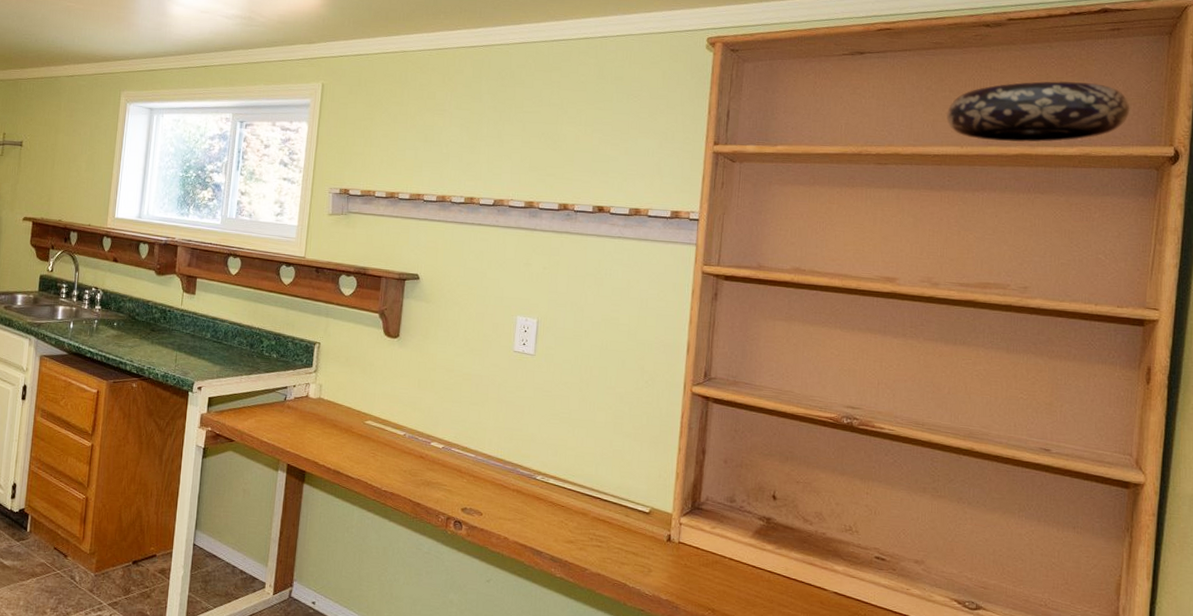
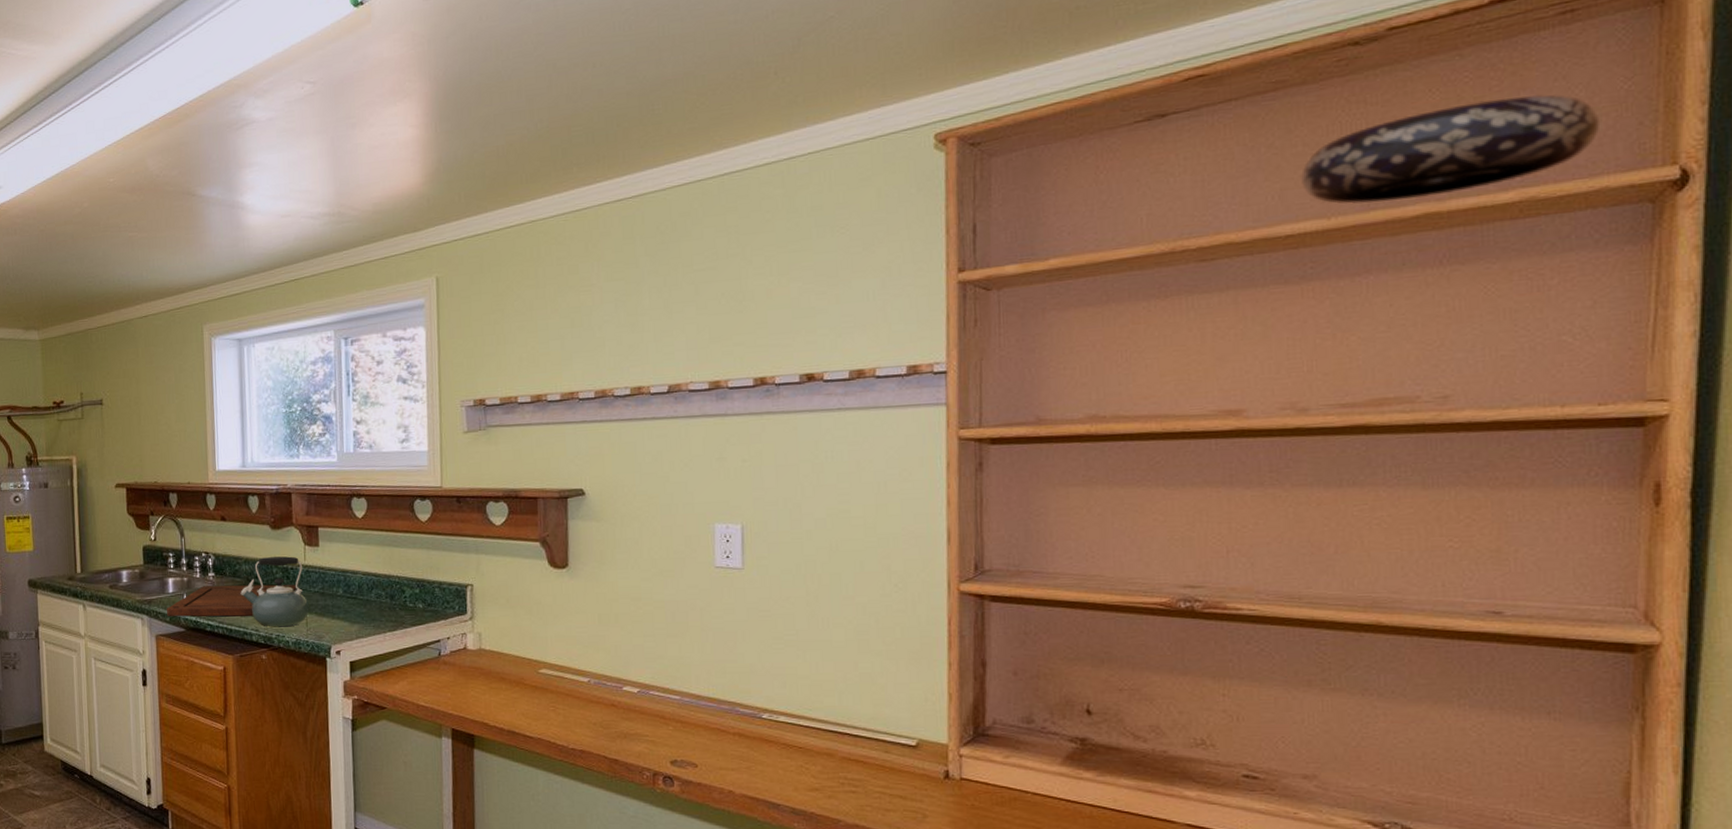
cutting board: none [53,316,173,348] -> present [167,584,298,617]
kettle: none [121,298,180,361] -> present [240,556,310,627]

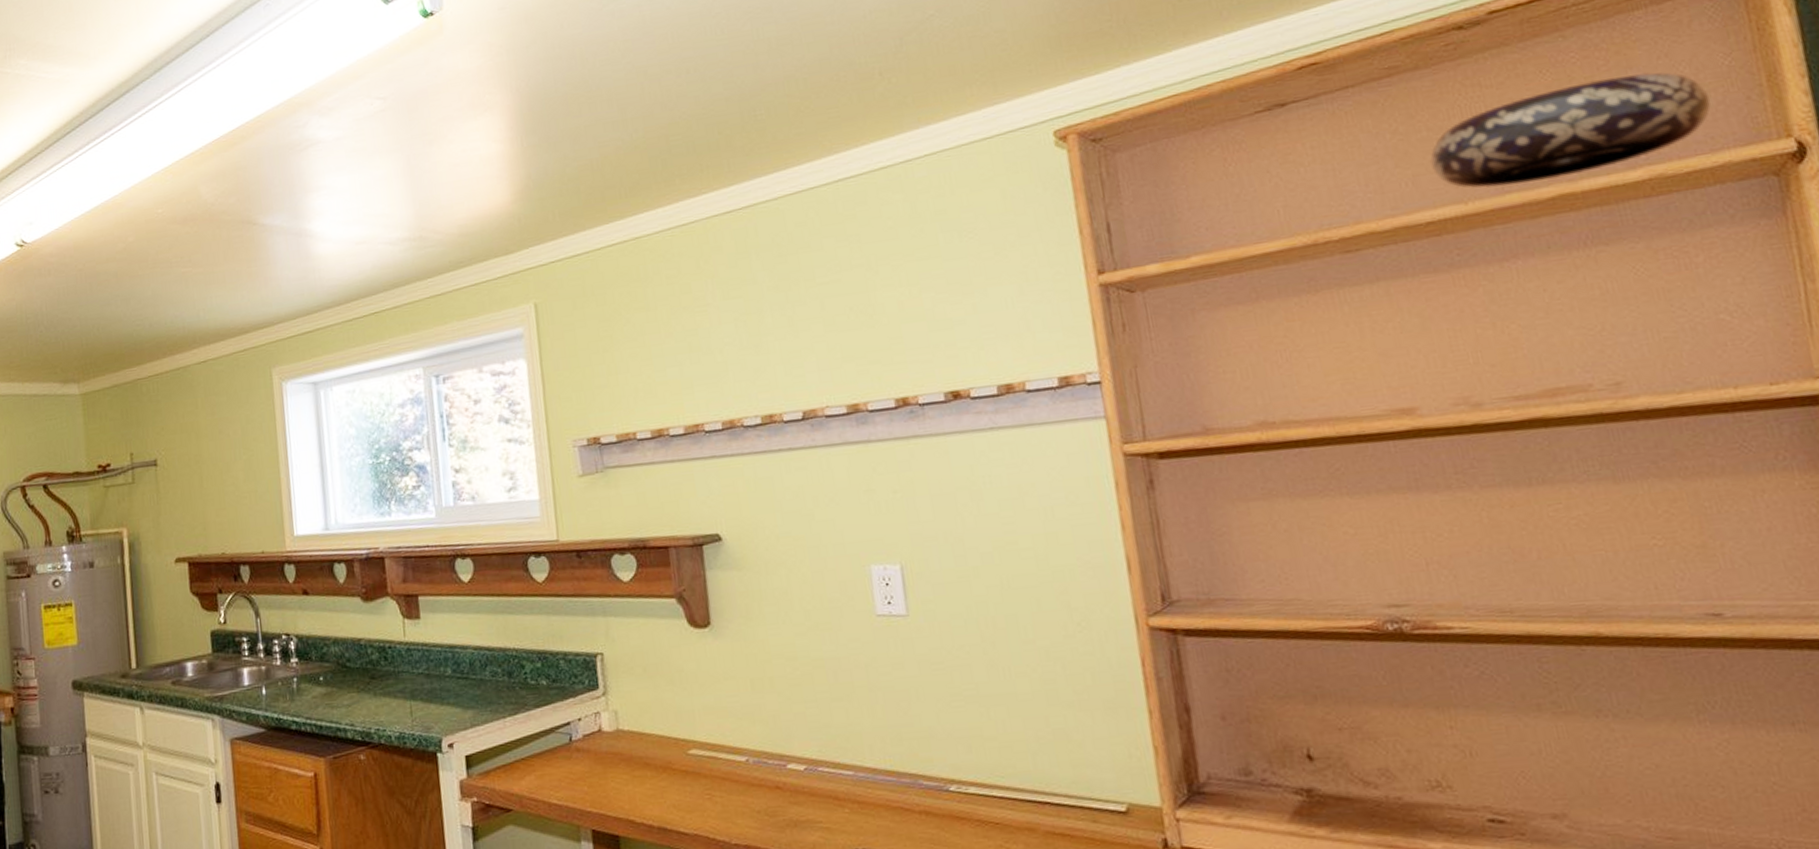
cutting board: present [167,584,298,617] -> none [242,666,399,715]
kettle: present [240,556,310,627] -> none [330,632,414,720]

